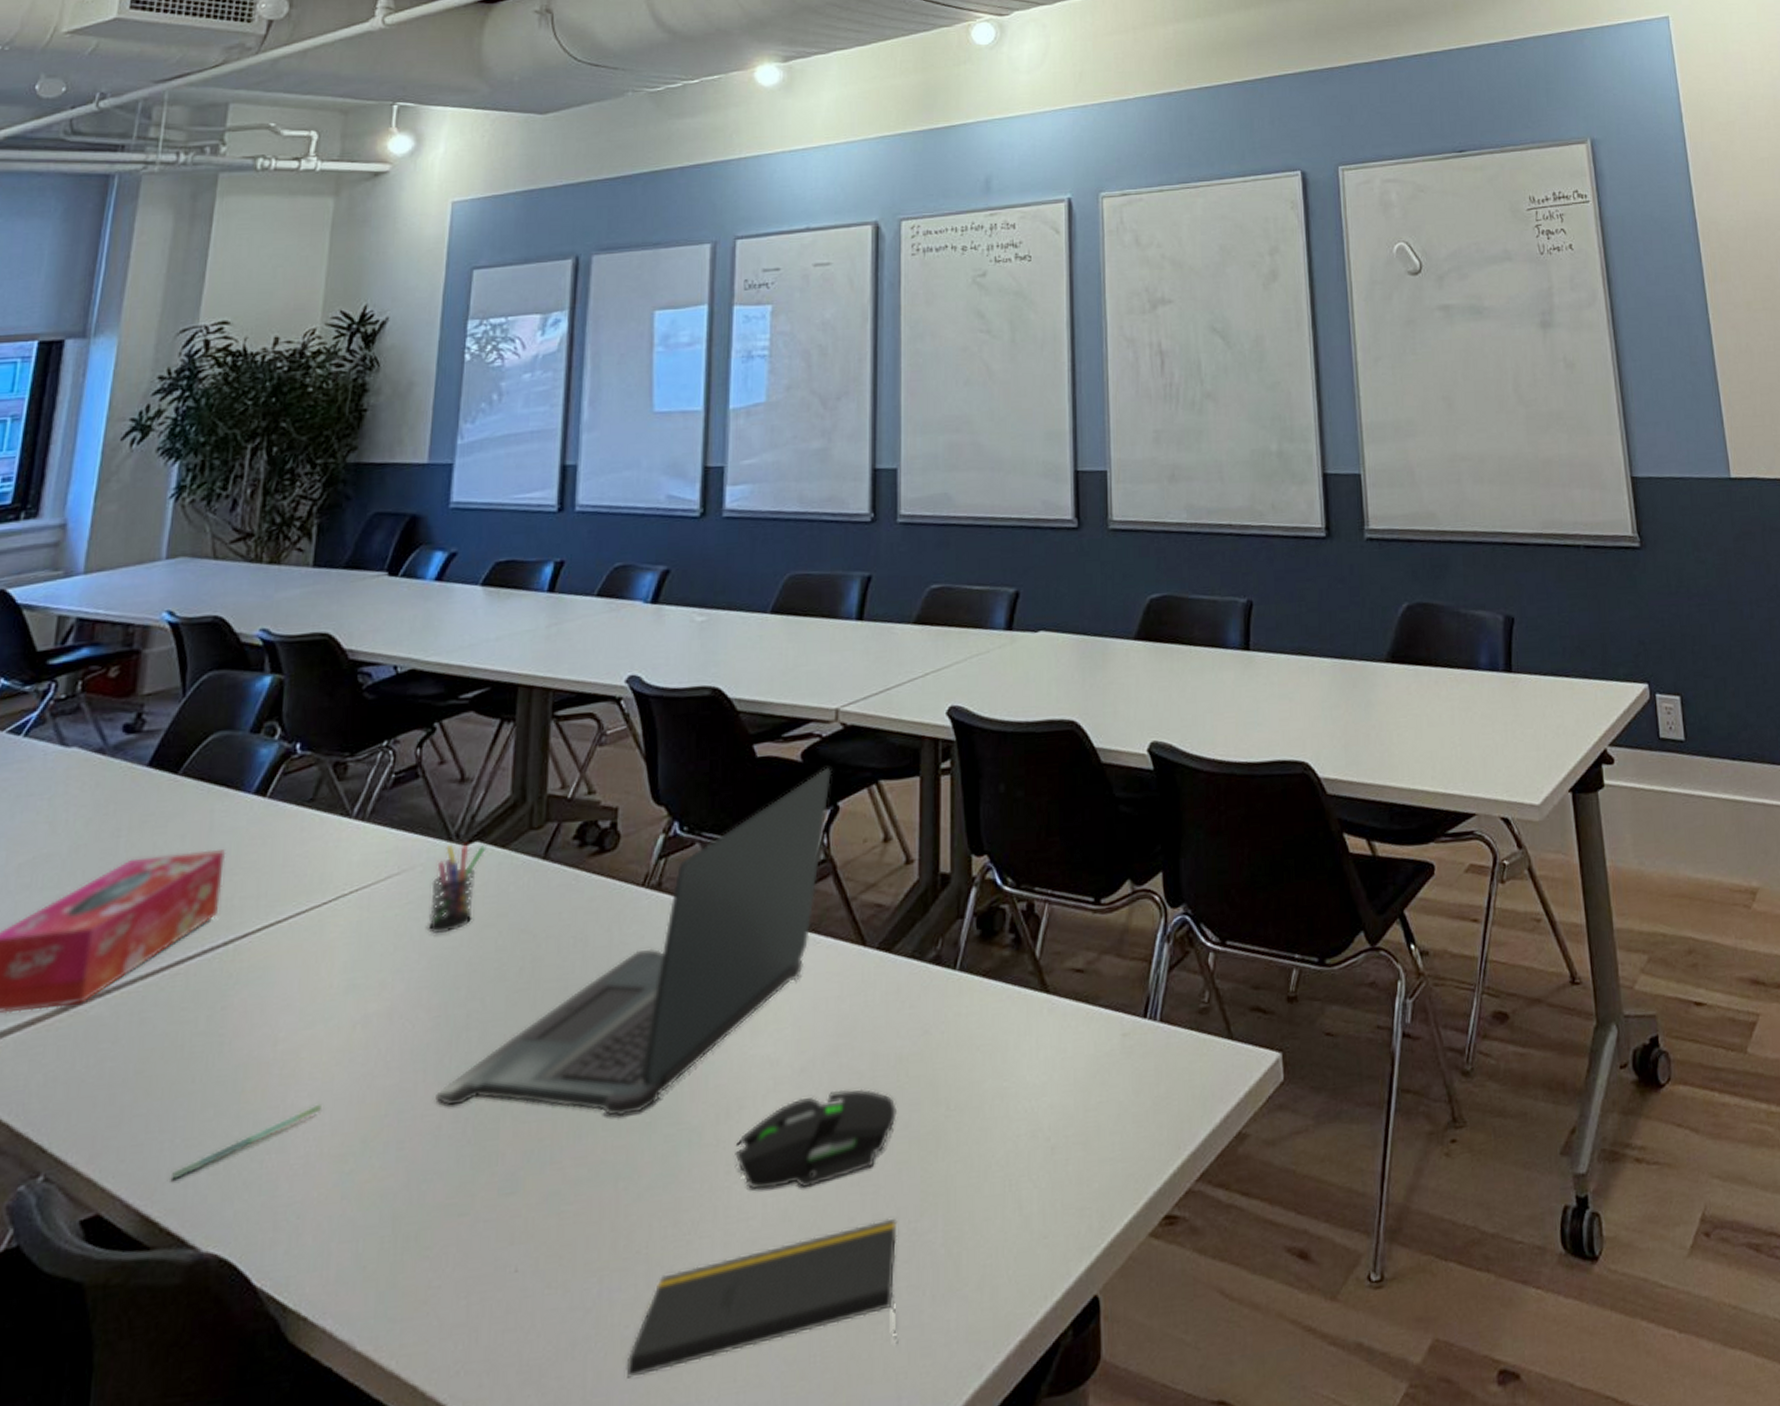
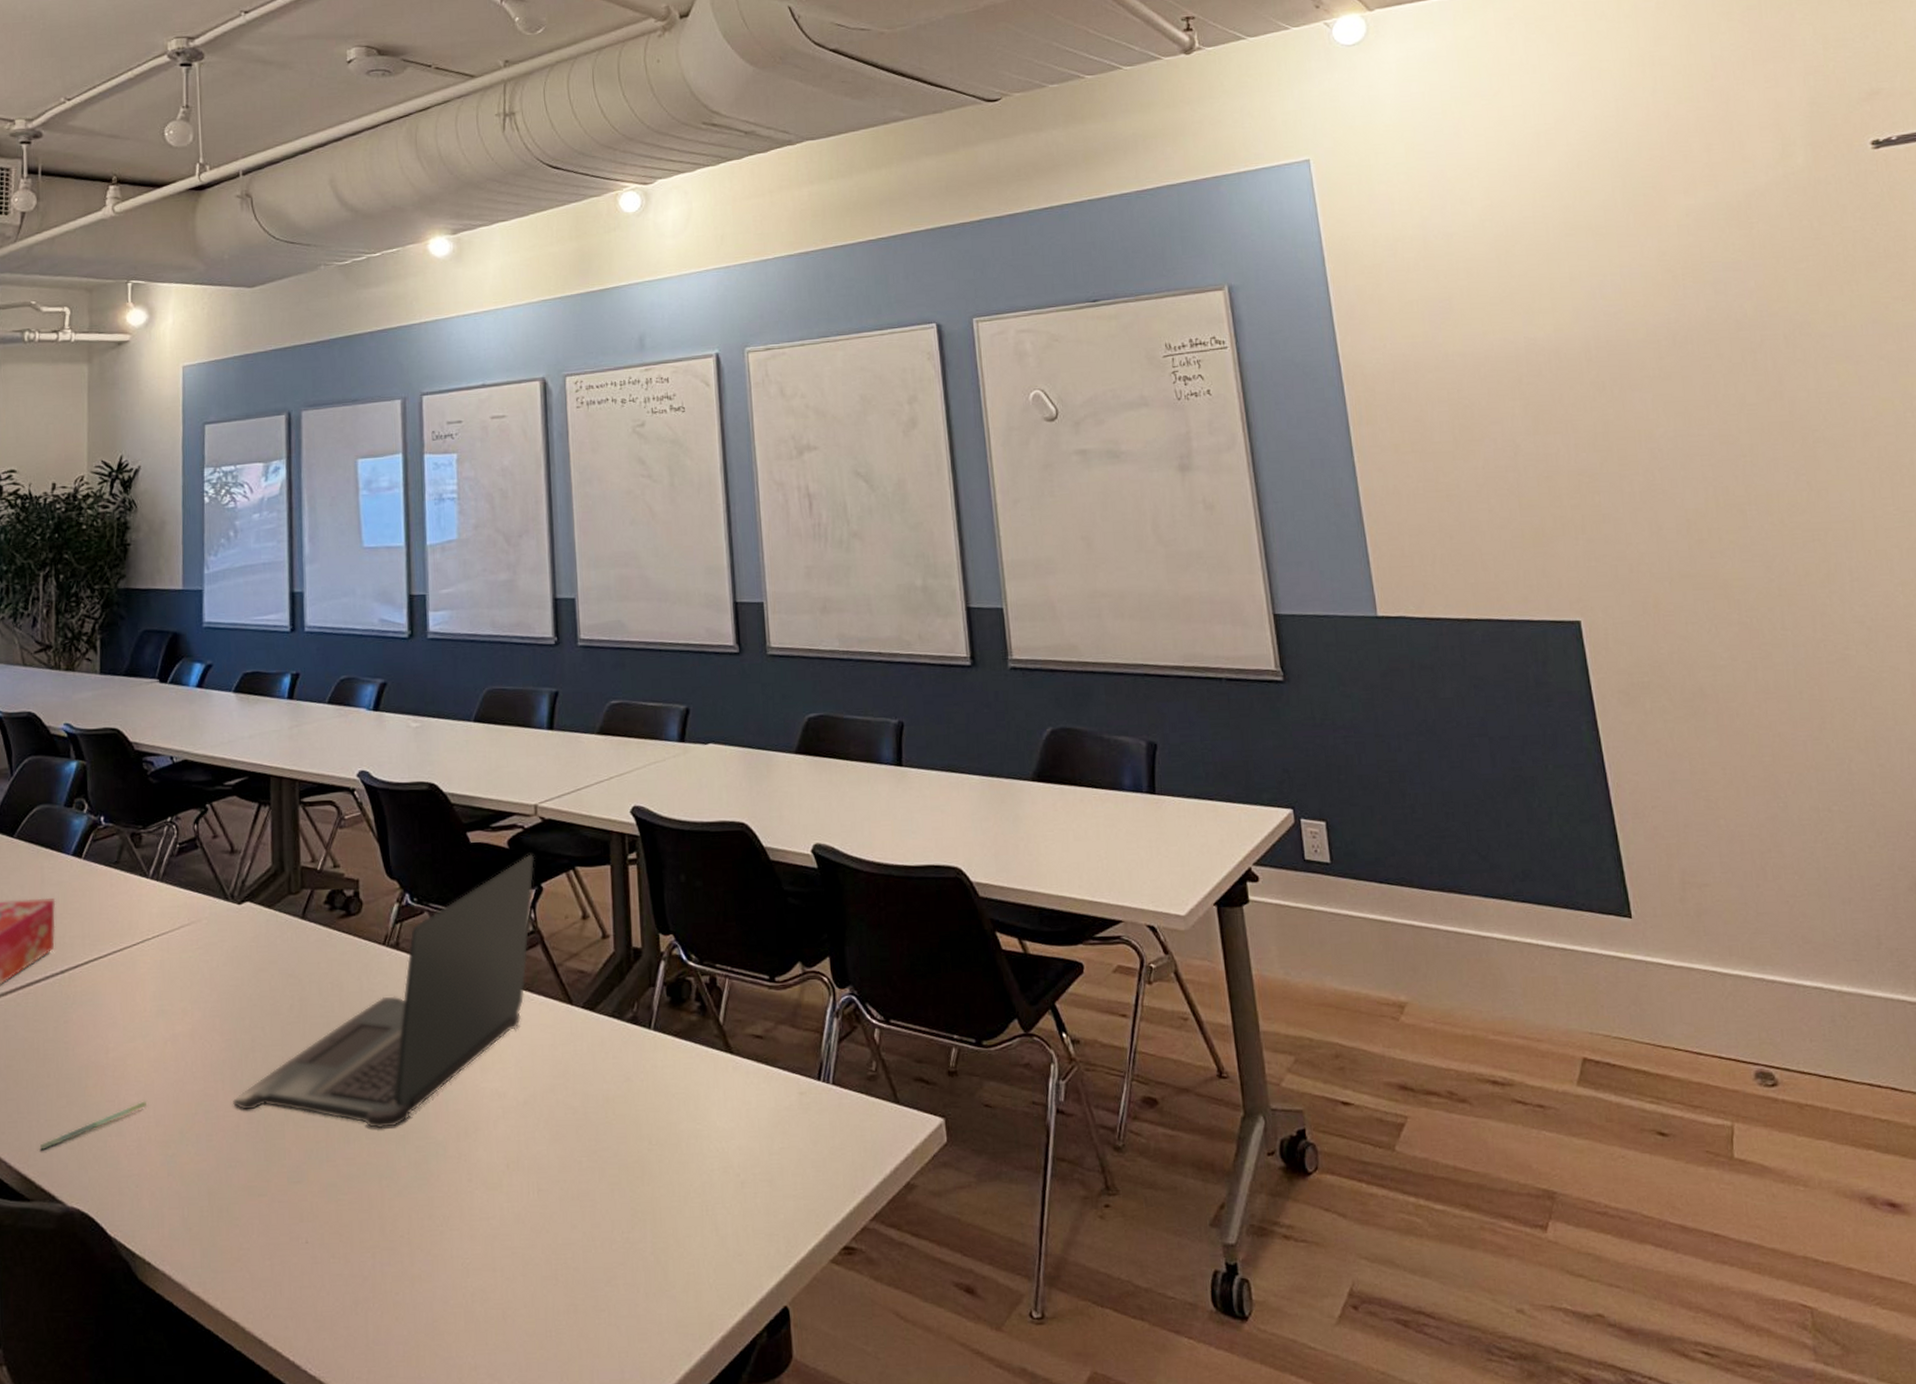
pen holder: present [428,845,487,933] -> none [215,904,256,974]
notepad: present [626,1218,899,1378] -> none [399,1228,619,1333]
mouse: present [735,1088,897,1190] -> none [474,1121,607,1198]

